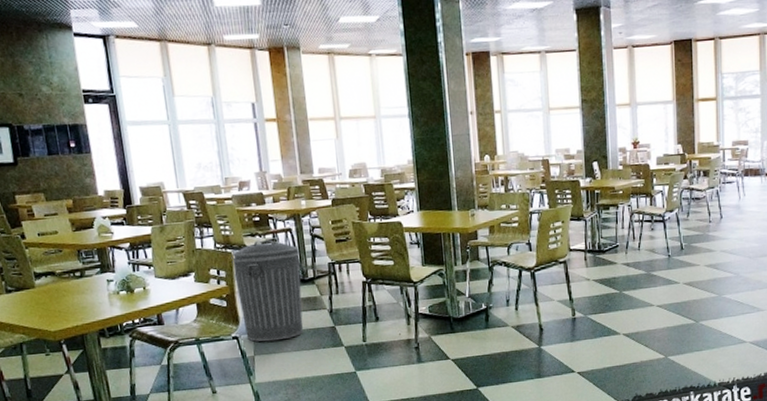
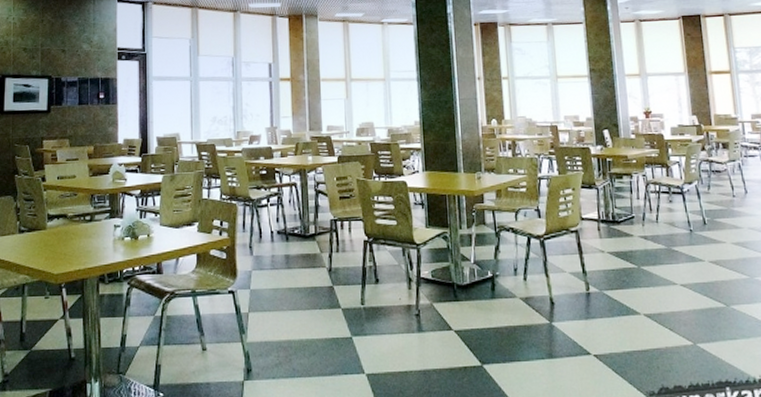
trash can: present [231,239,303,342] -> none [235,193,302,298]

